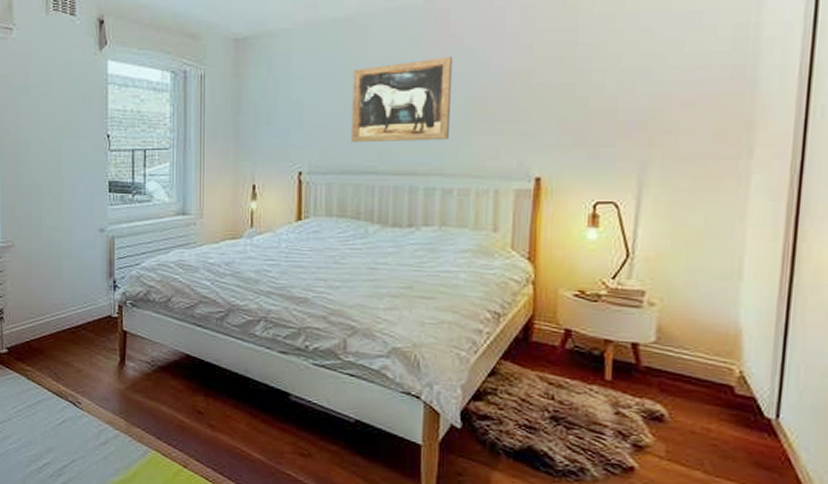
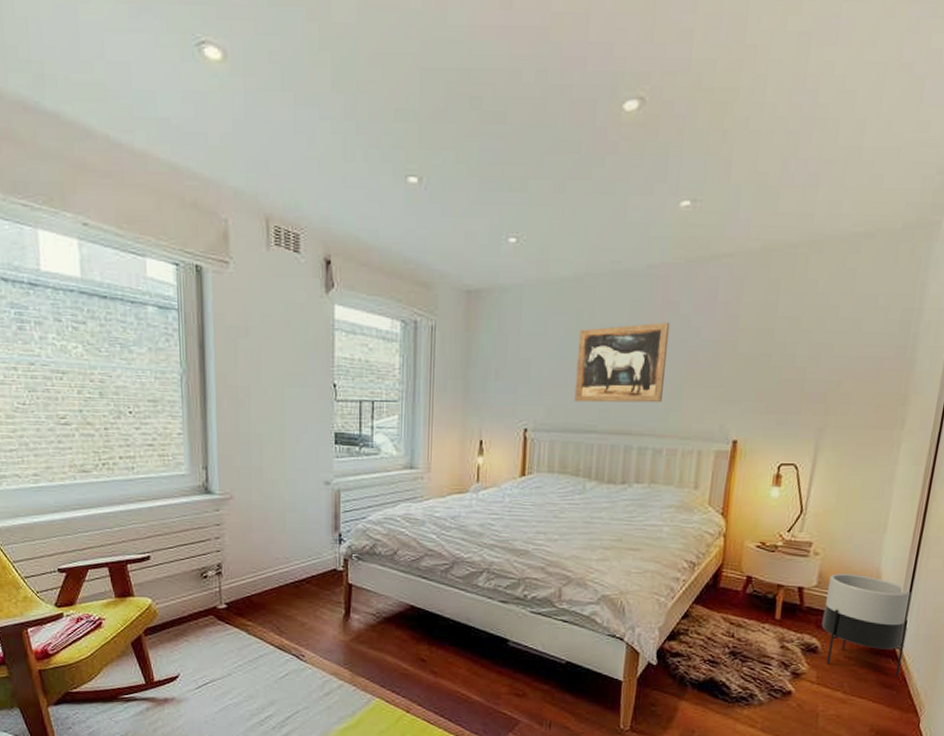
planter: none [666,328,785,457] -> present [821,574,911,677]

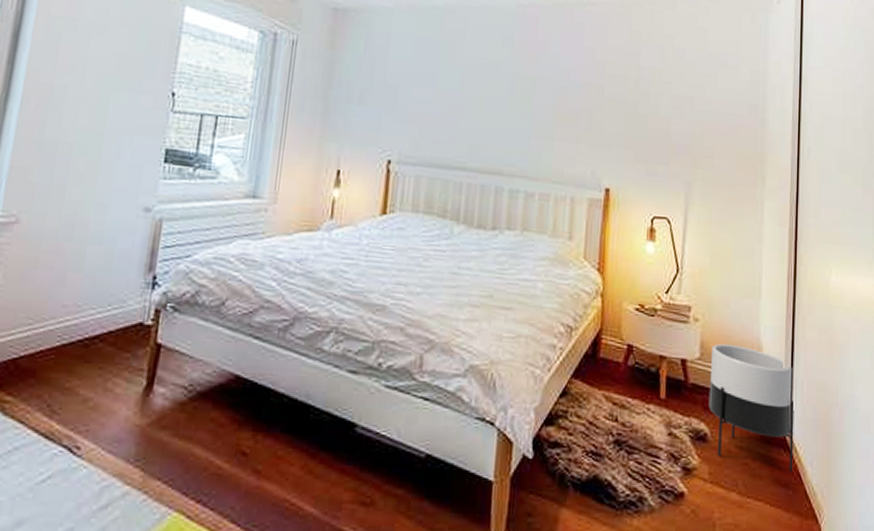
wall art: present [574,322,671,403] -> none [443,59,540,143]

